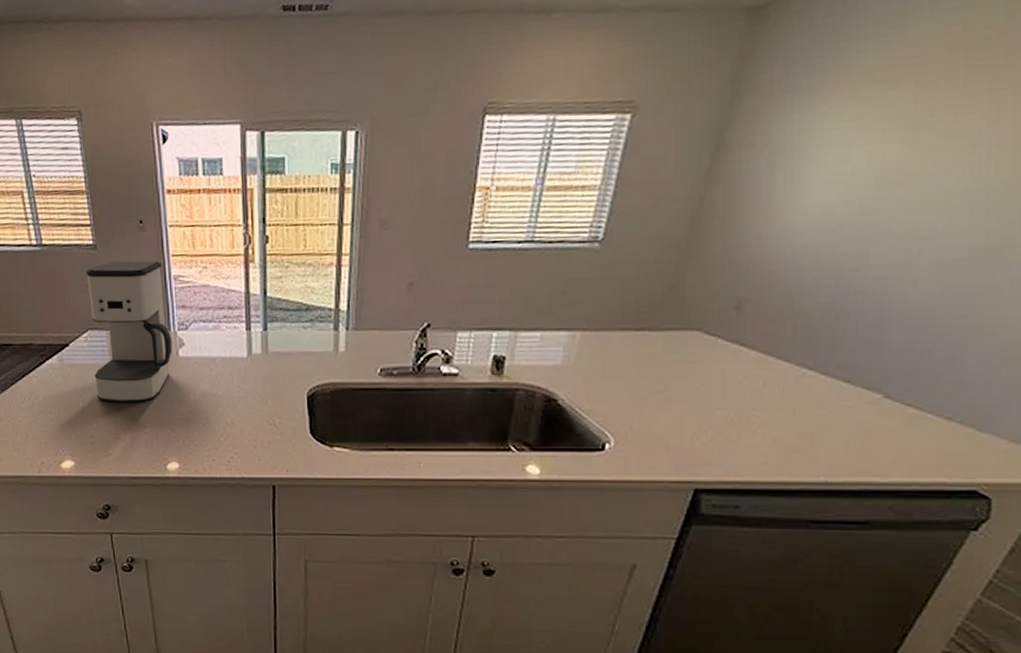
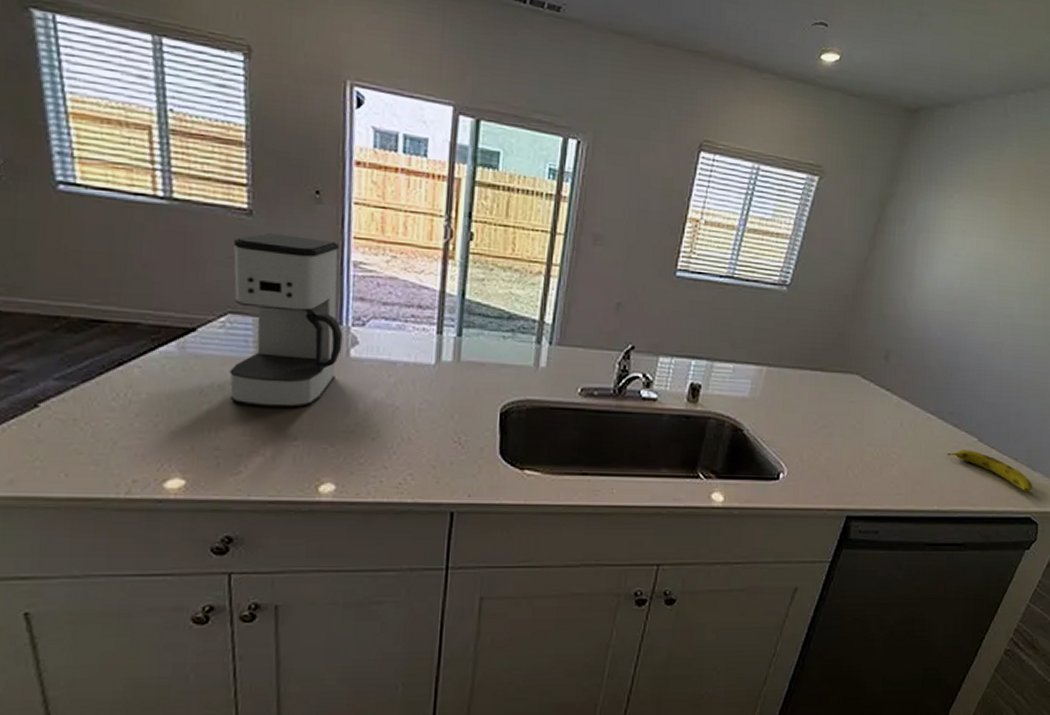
fruit: none [835,409,980,460] -> present [947,450,1033,493]

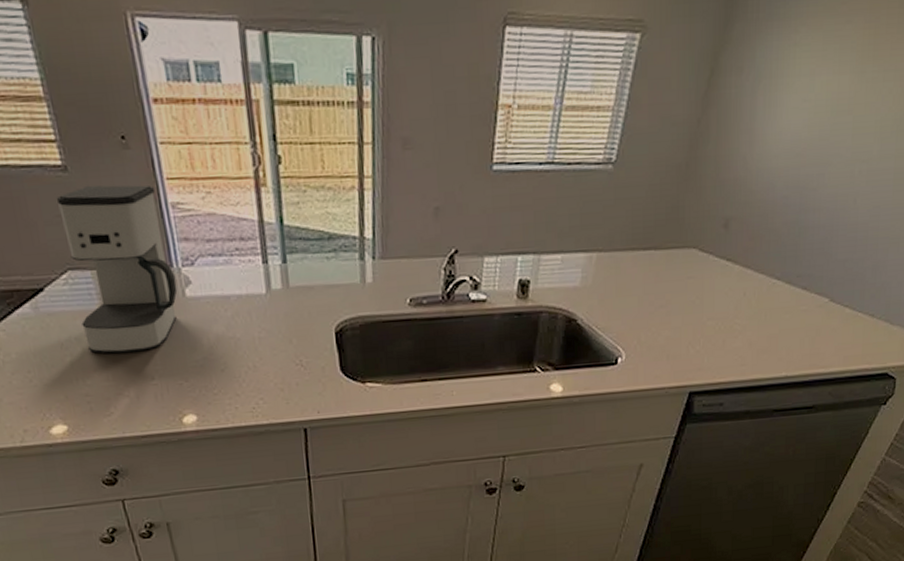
fruit: present [947,450,1033,493] -> none [795,311,891,348]

